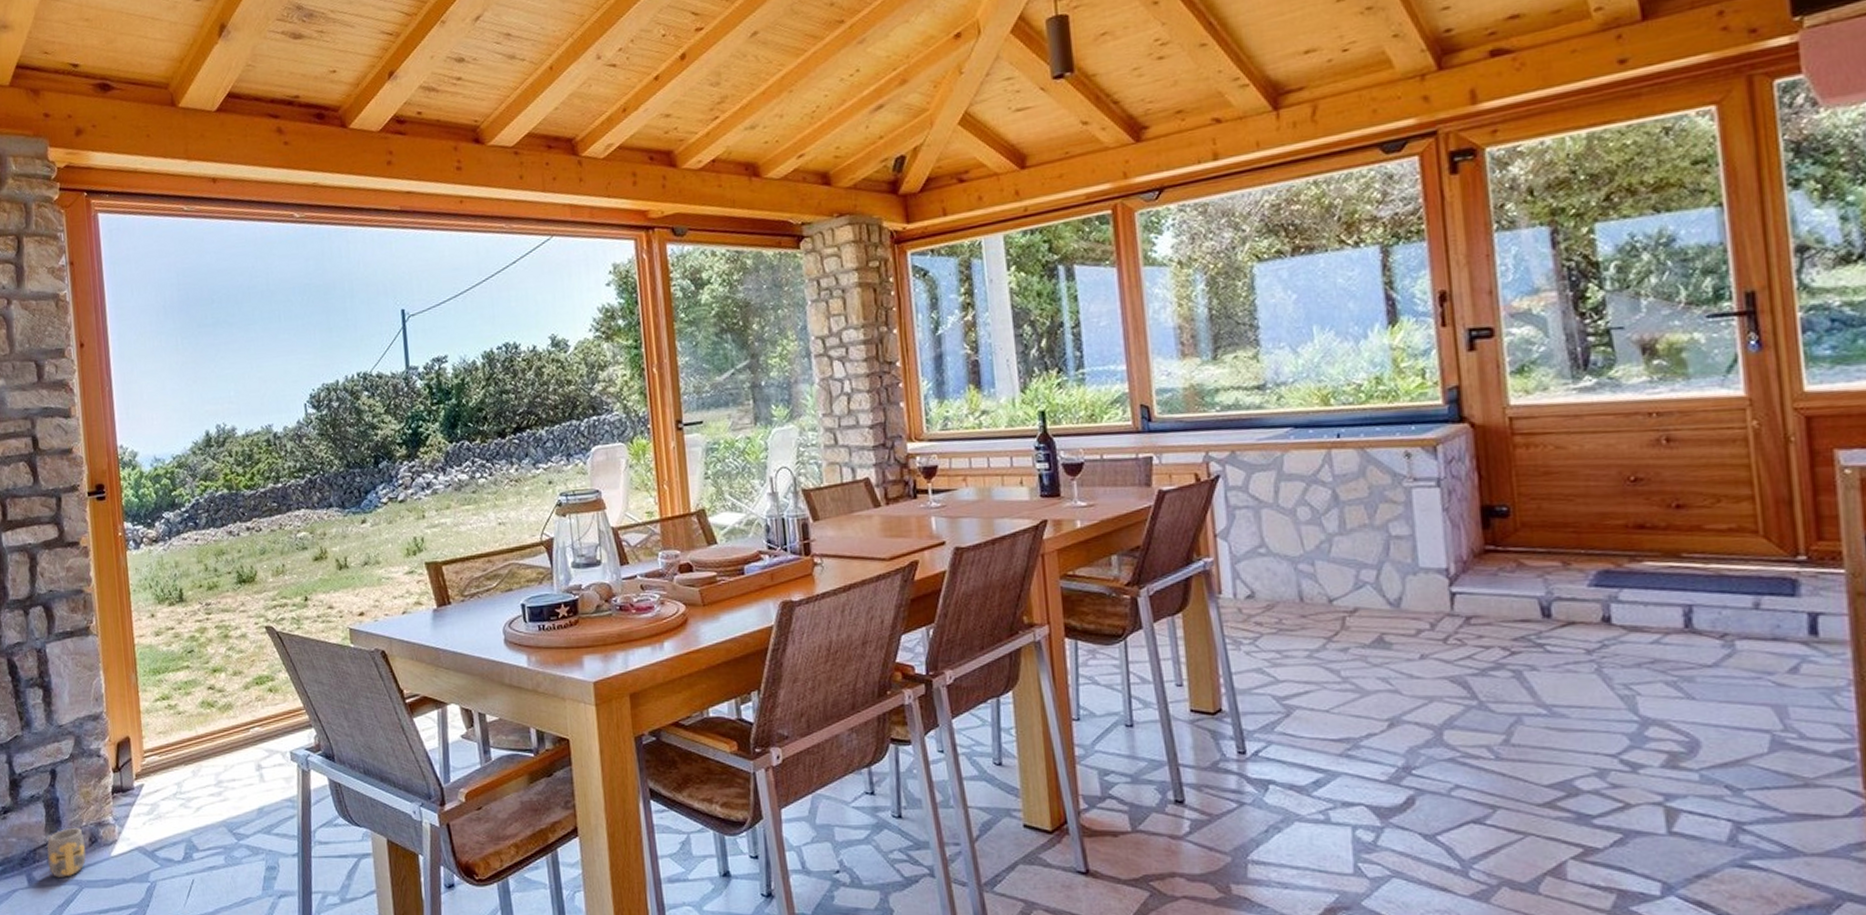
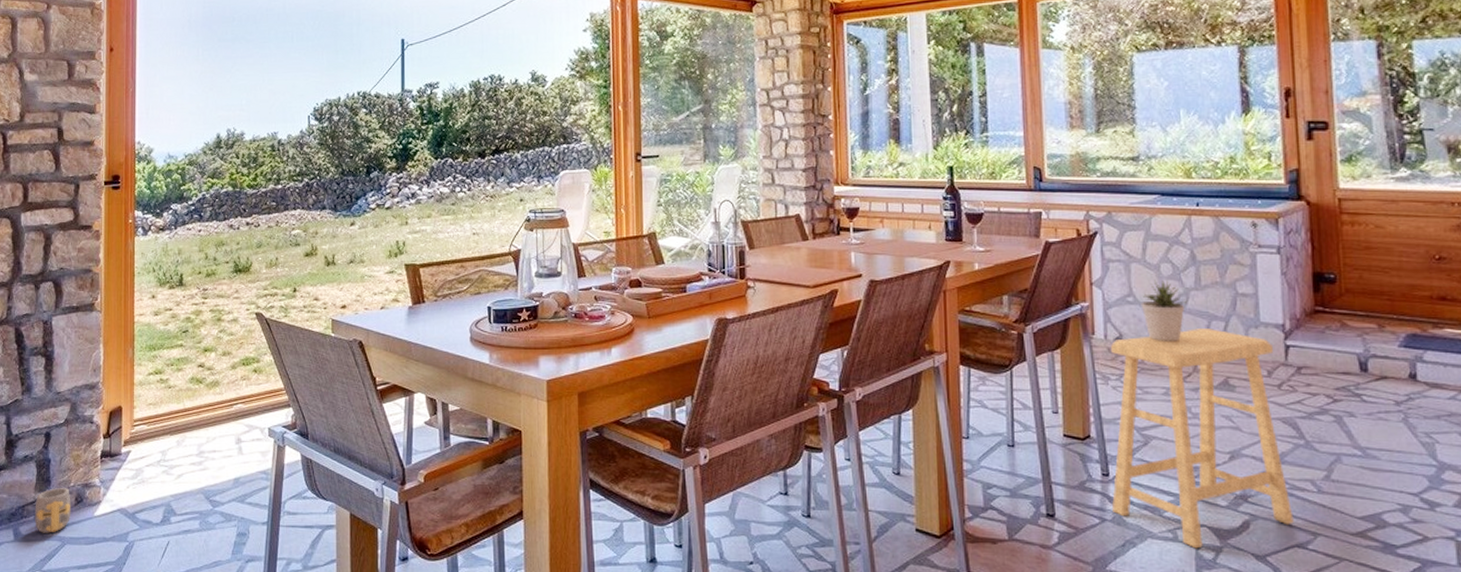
stool: none [1240,578,1468,831] -> present [1110,329,1294,549]
potted plant: none [1275,526,1332,597] -> present [1140,279,1188,341]

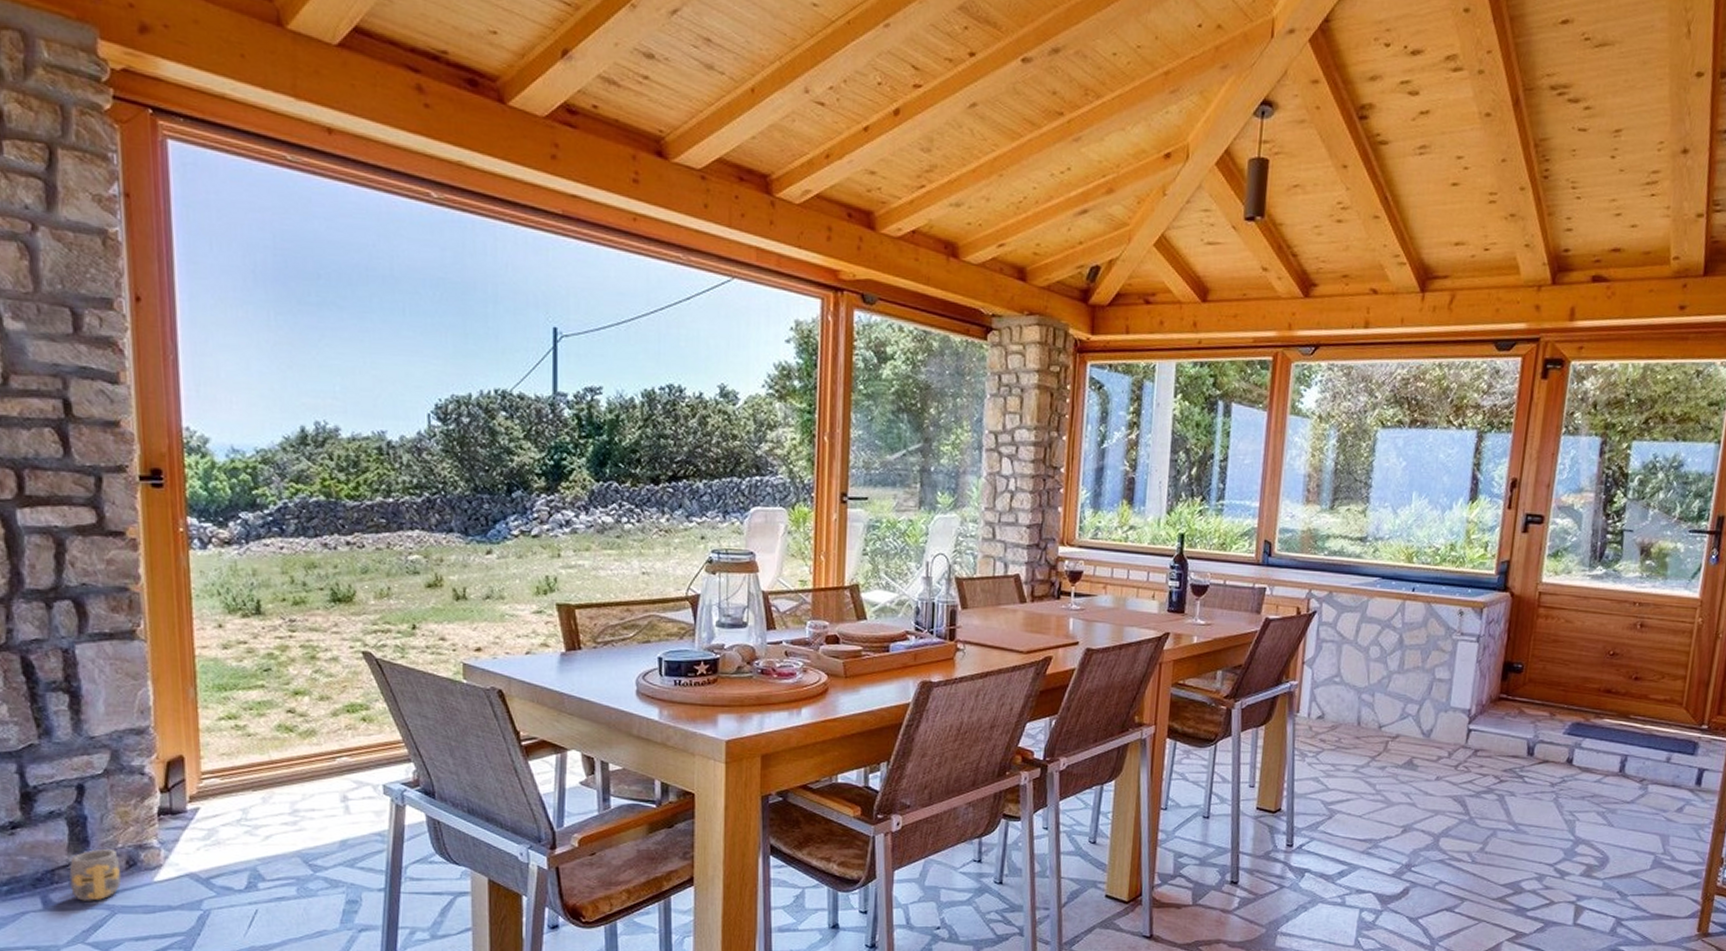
stool: present [1110,329,1294,549] -> none [1291,710,1458,913]
potted plant: present [1140,279,1188,341] -> none [1346,661,1390,722]

